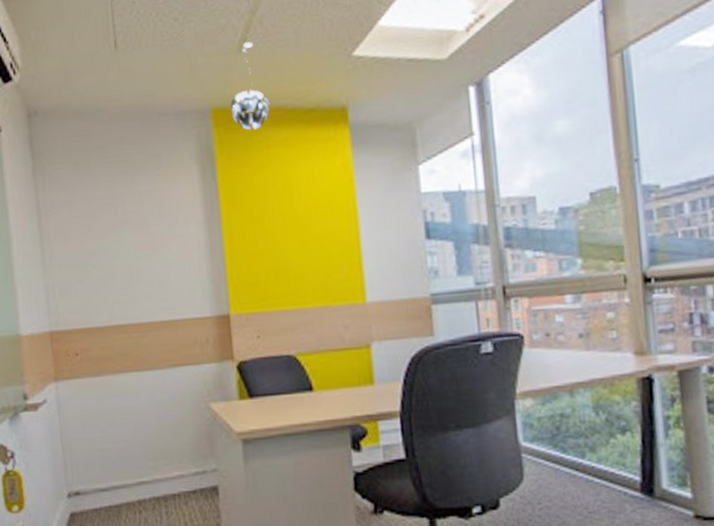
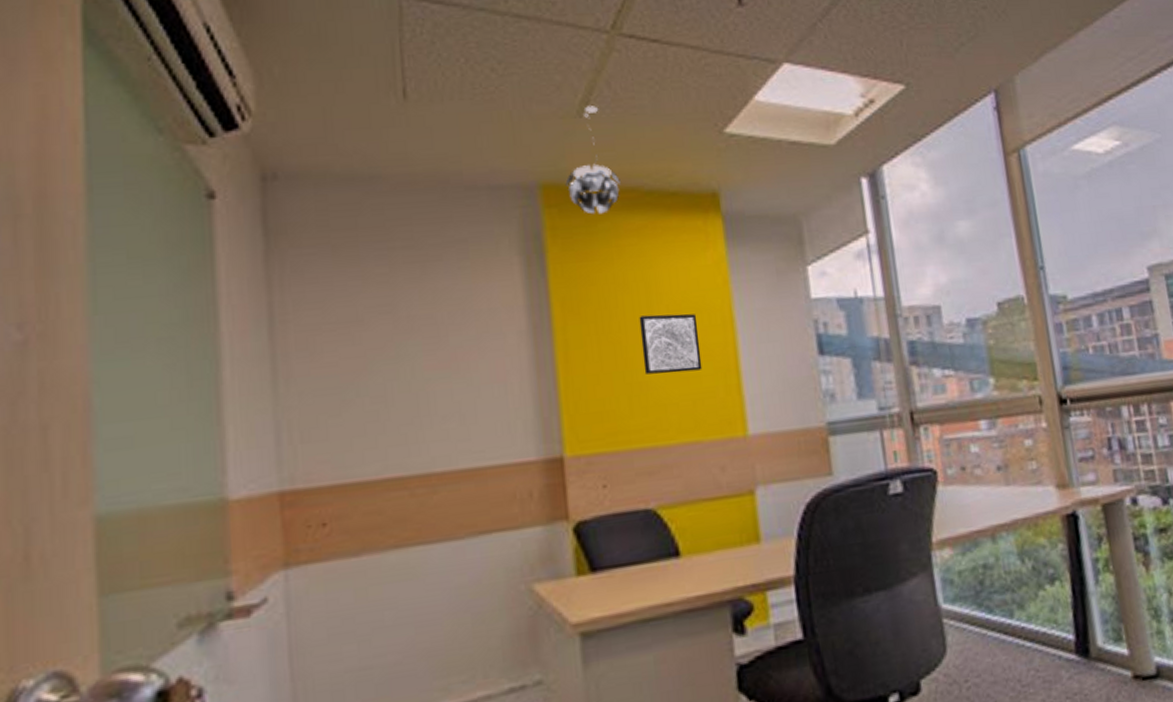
wall art: none [284,207,332,254] -> present [639,313,703,375]

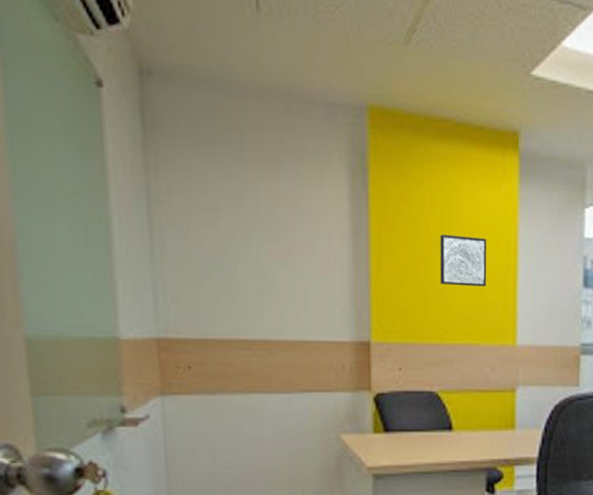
pendant light: present [565,106,621,215] -> none [389,35,436,139]

